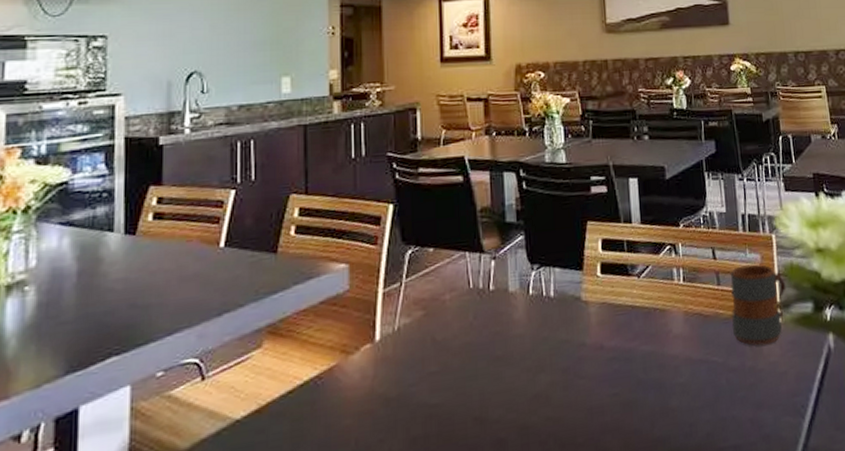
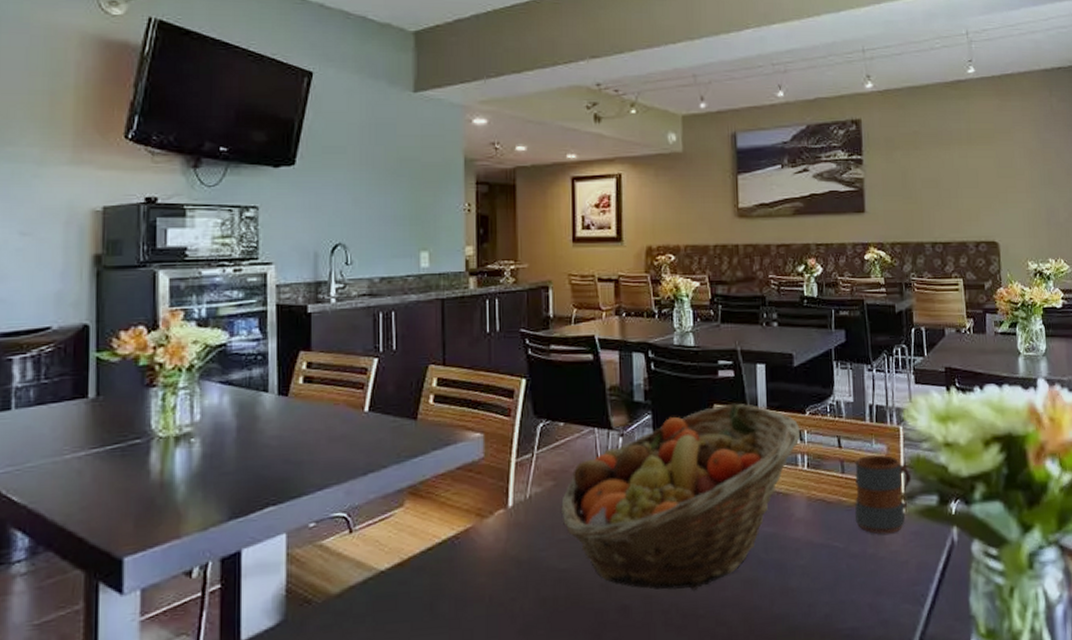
fruit basket: none [432,219,676,420] -> present [561,403,801,590]

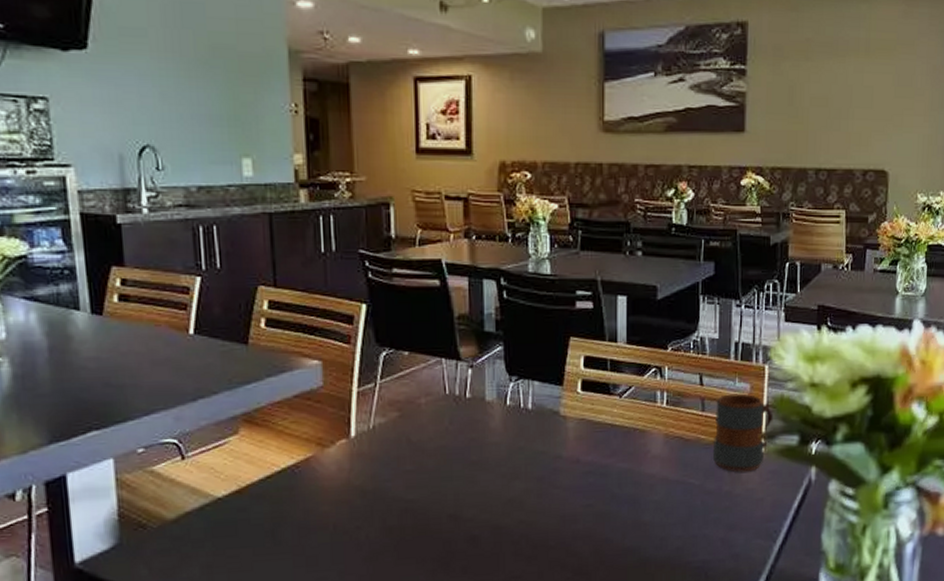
fruit basket: present [561,403,801,590] -> none [407,336,662,522]

